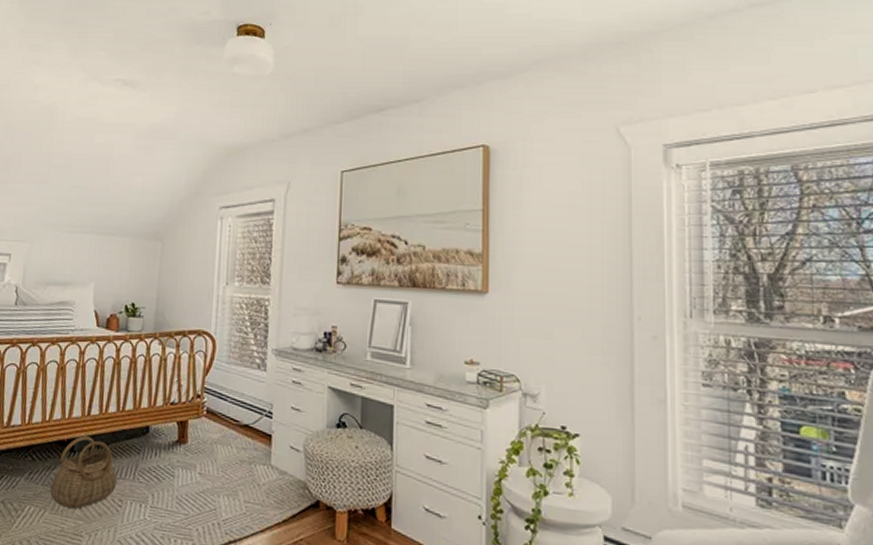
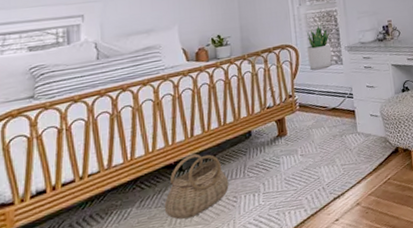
planter: none [226,313,257,372] -> present [307,24,332,71]

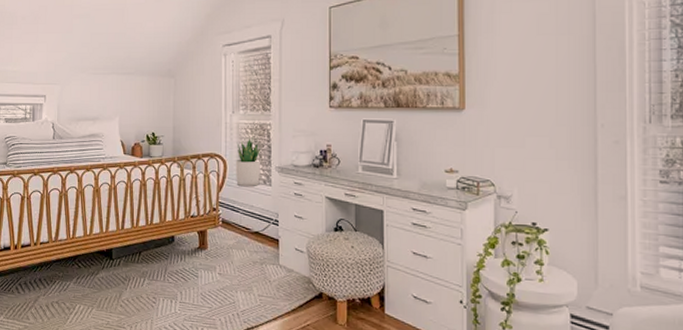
basket: present [164,154,229,220] -> none [95,246,150,306]

